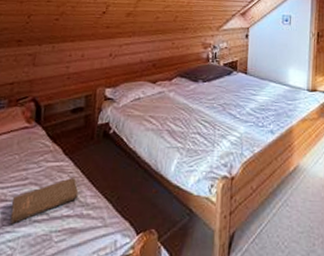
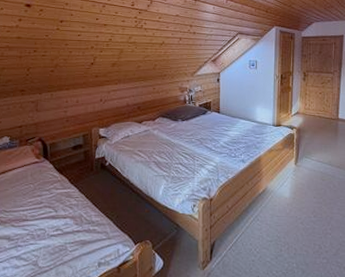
book: present [10,176,79,225] -> none [32,200,85,239]

